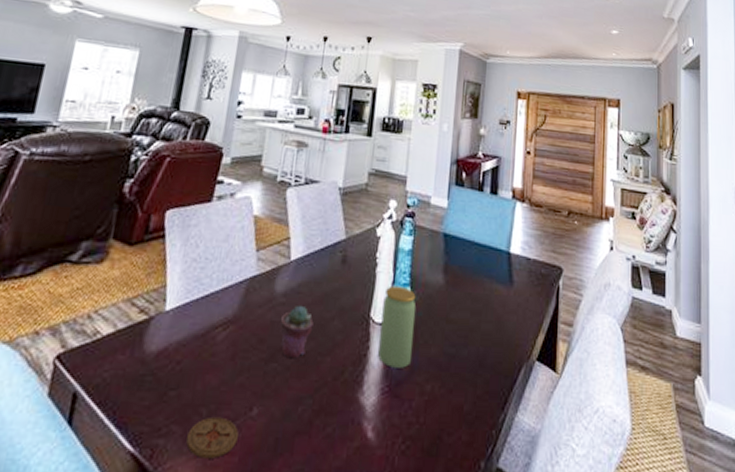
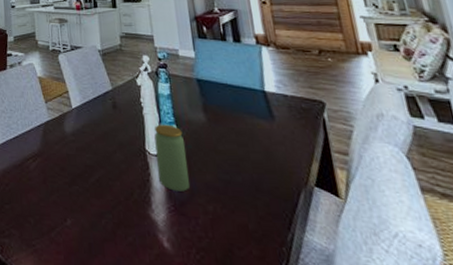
coaster: present [186,416,239,459] -> none [24,224,60,256]
potted succulent: present [279,305,314,358] -> none [73,141,100,182]

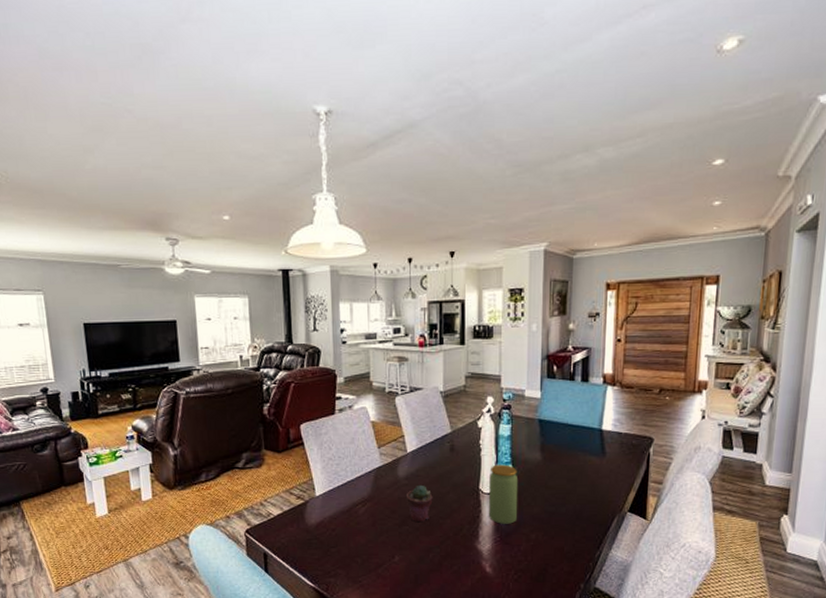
potted succulent: none [73,141,100,182] -> present [405,484,433,522]

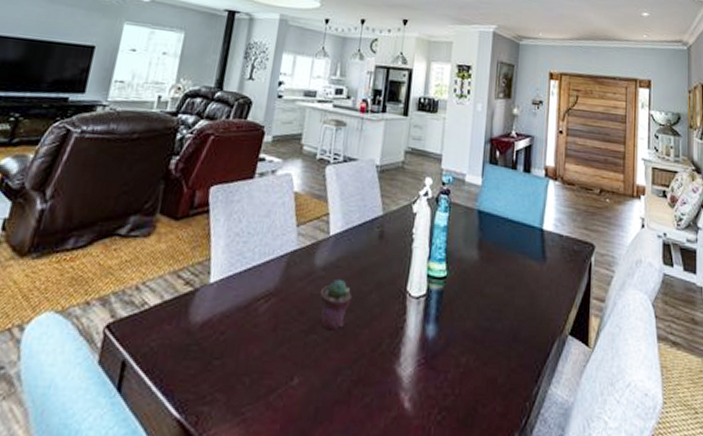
jar: present [489,464,519,524] -> none [415,260,452,341]

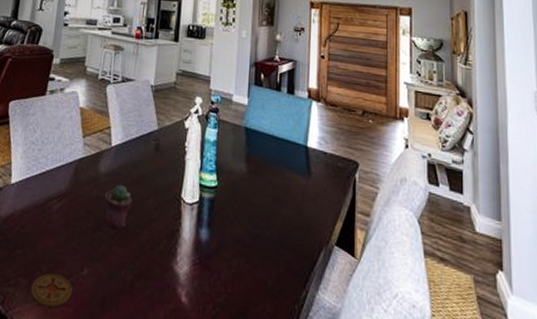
coaster: none [230,385,280,426] -> present [30,273,72,308]

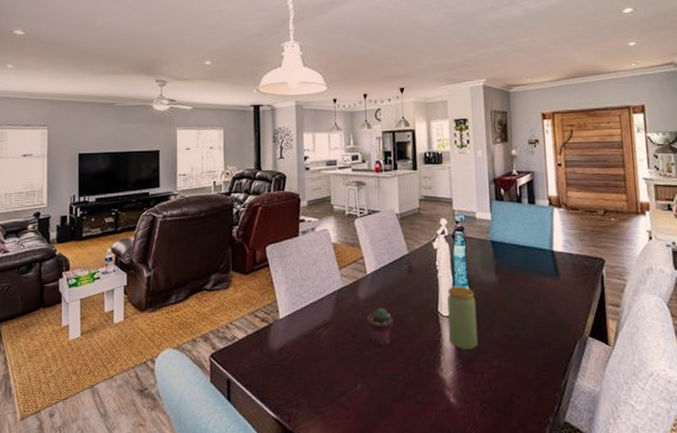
coaster: present [30,273,72,308] -> none [312,391,350,421]
jar: none [189,171,222,244] -> present [447,286,478,349]

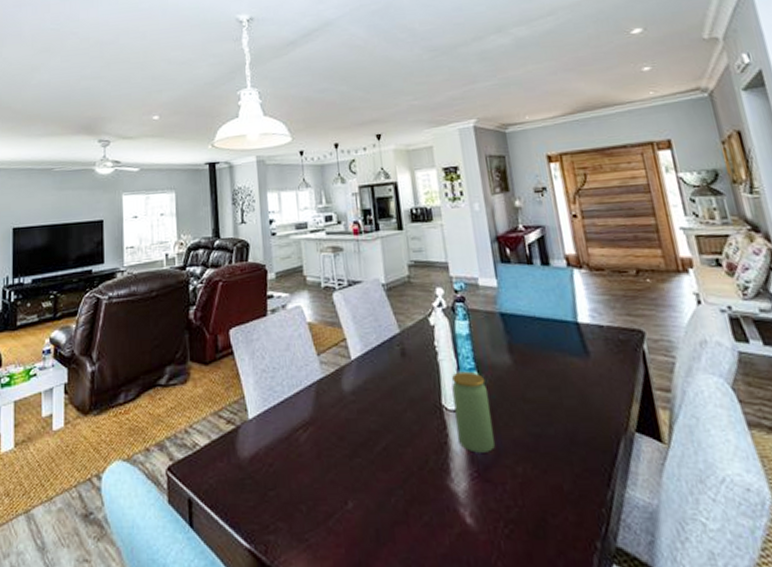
potted succulent: present [366,307,393,346] -> none [354,401,388,451]

